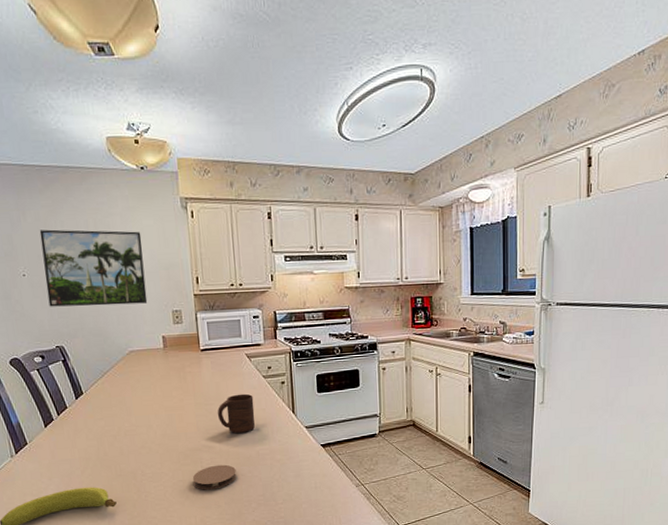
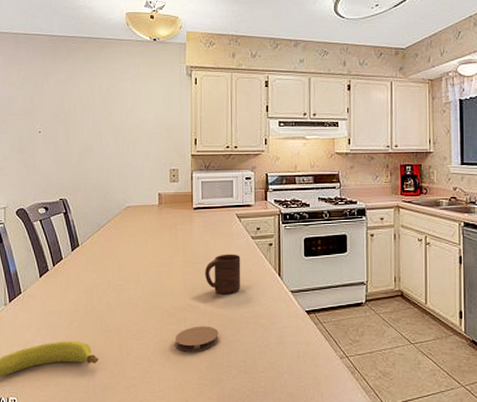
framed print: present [39,229,148,307] -> none [58,91,148,162]

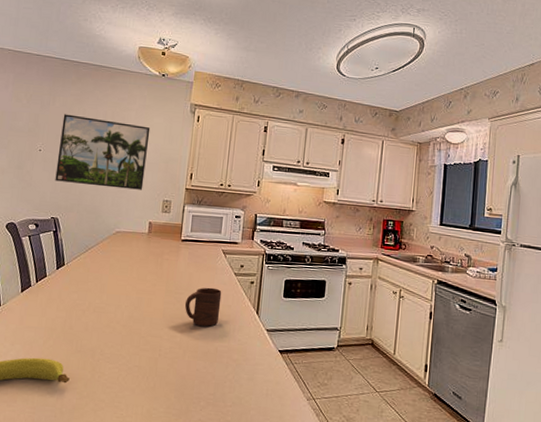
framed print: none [58,91,148,162] -> present [55,114,151,190]
coaster: present [175,326,219,352] -> none [147,355,192,381]

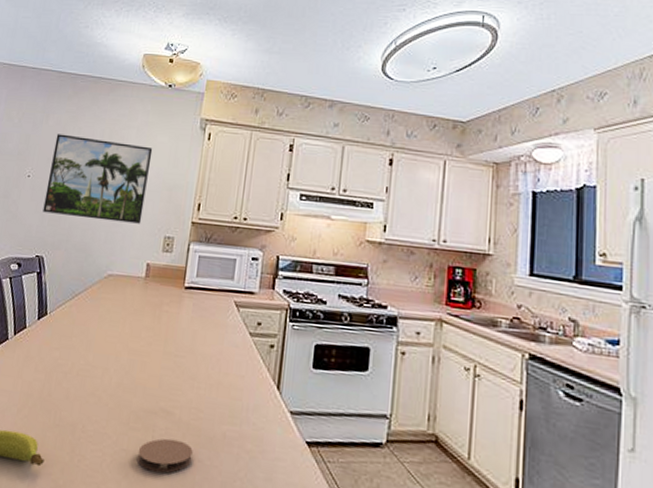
coaster: none [147,355,192,381] -> present [137,438,193,473]
cup: present [184,287,222,327] -> none [186,350,233,403]

